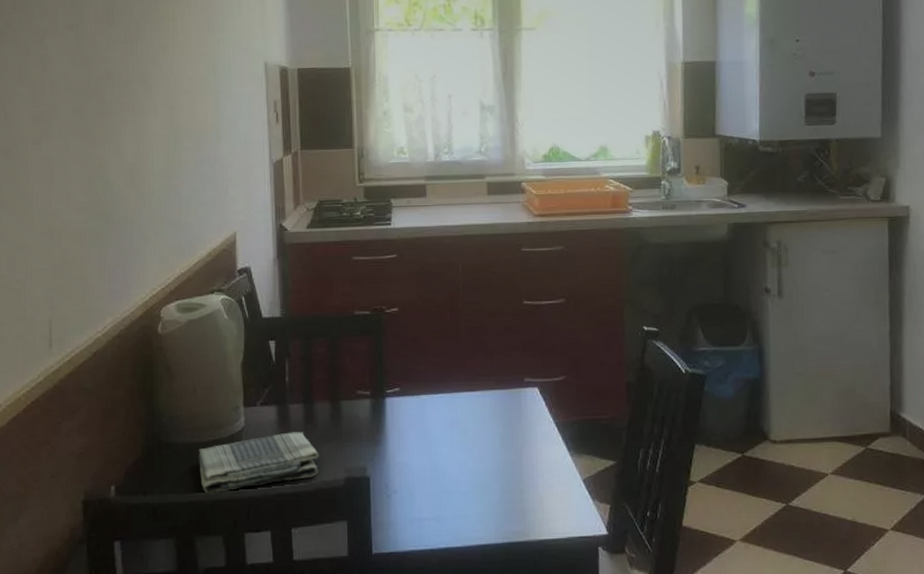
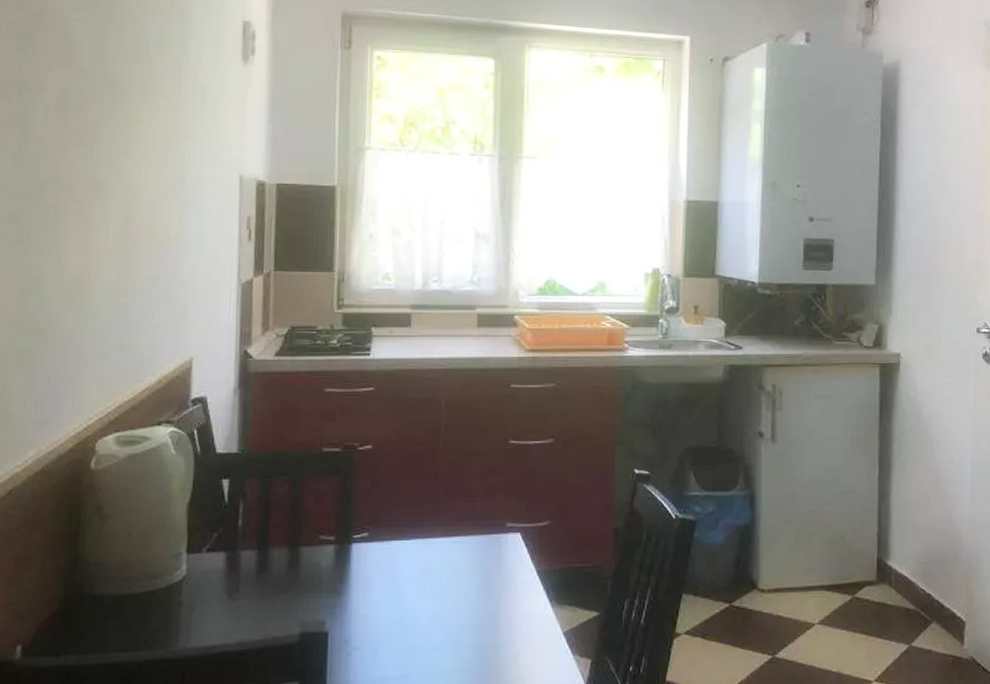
dish towel: present [198,432,319,494] -> none [127,581,271,653]

